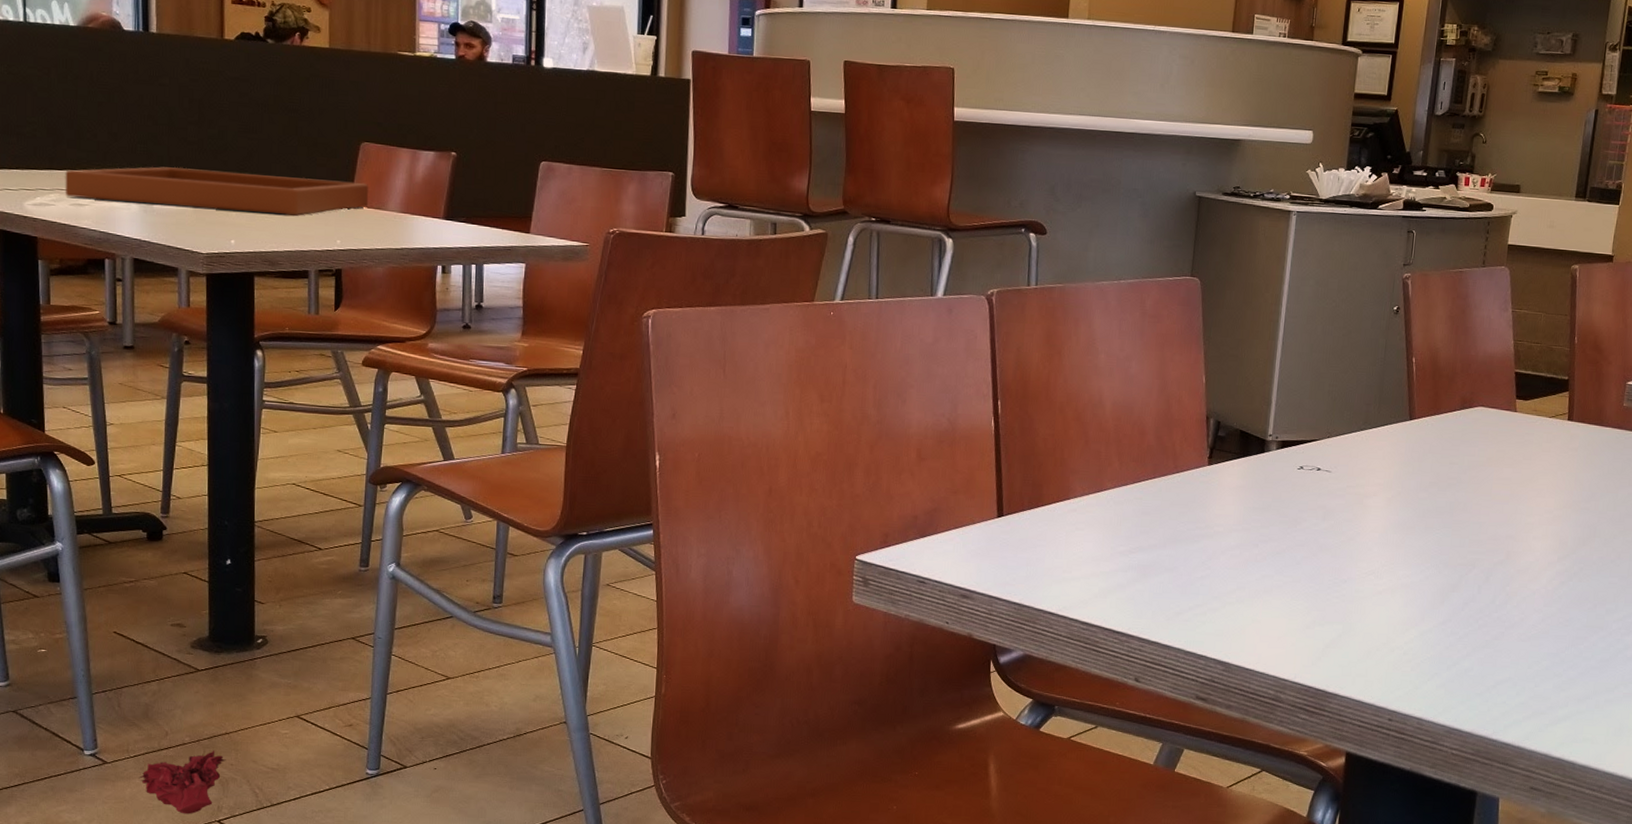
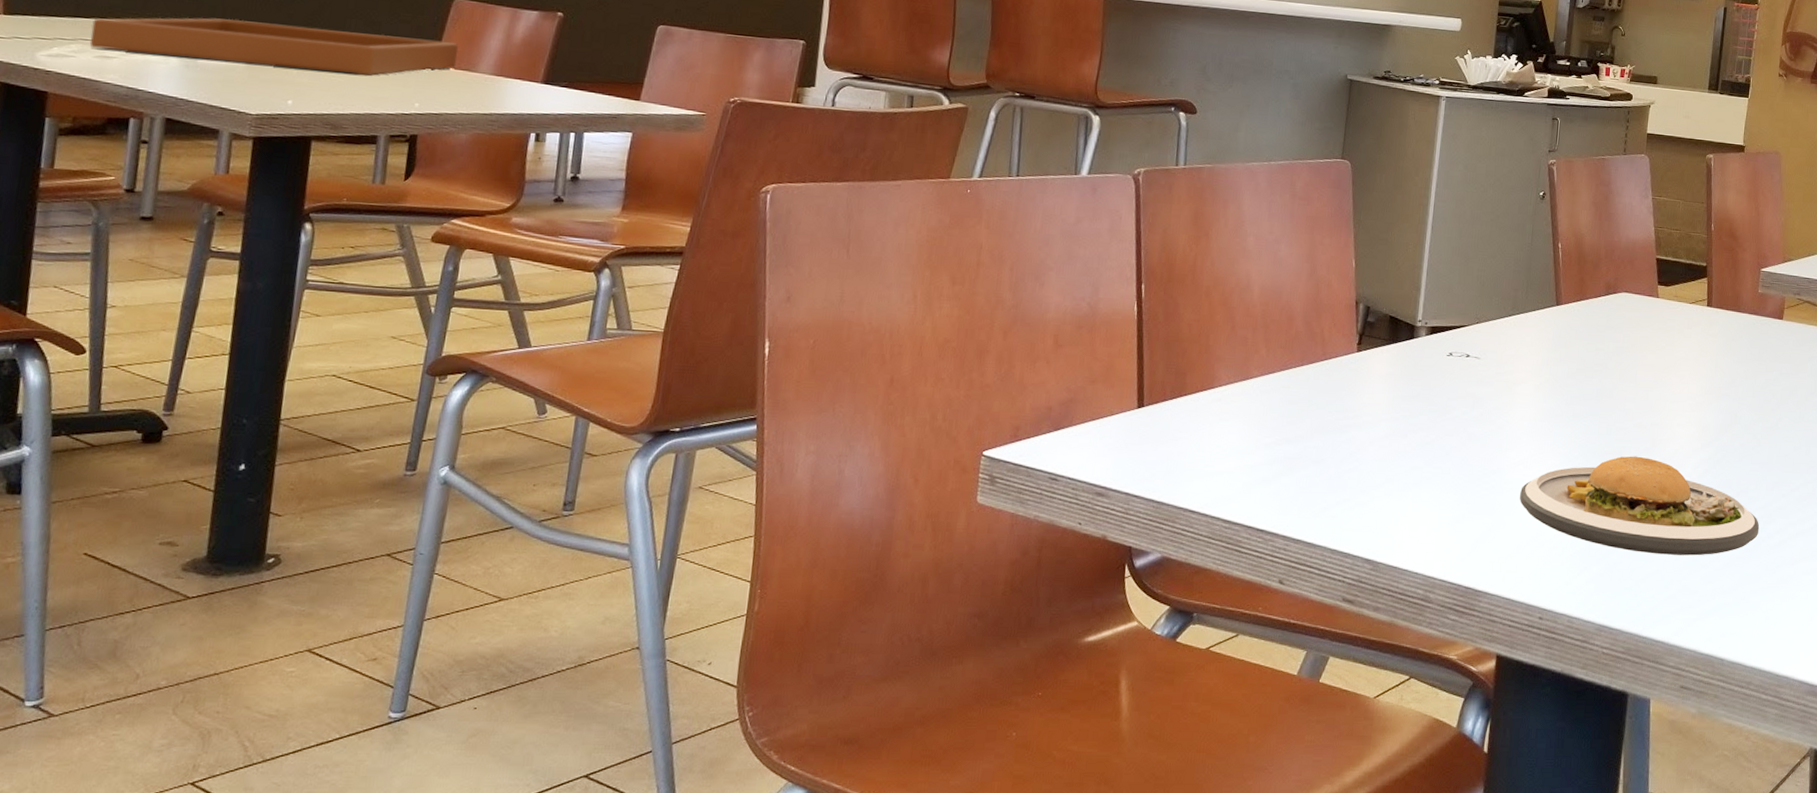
crumpled paper: present [139,750,226,814] -> none [93,696,211,777]
hamburger: none [1370,567,1617,665] -> present [1520,456,1760,556]

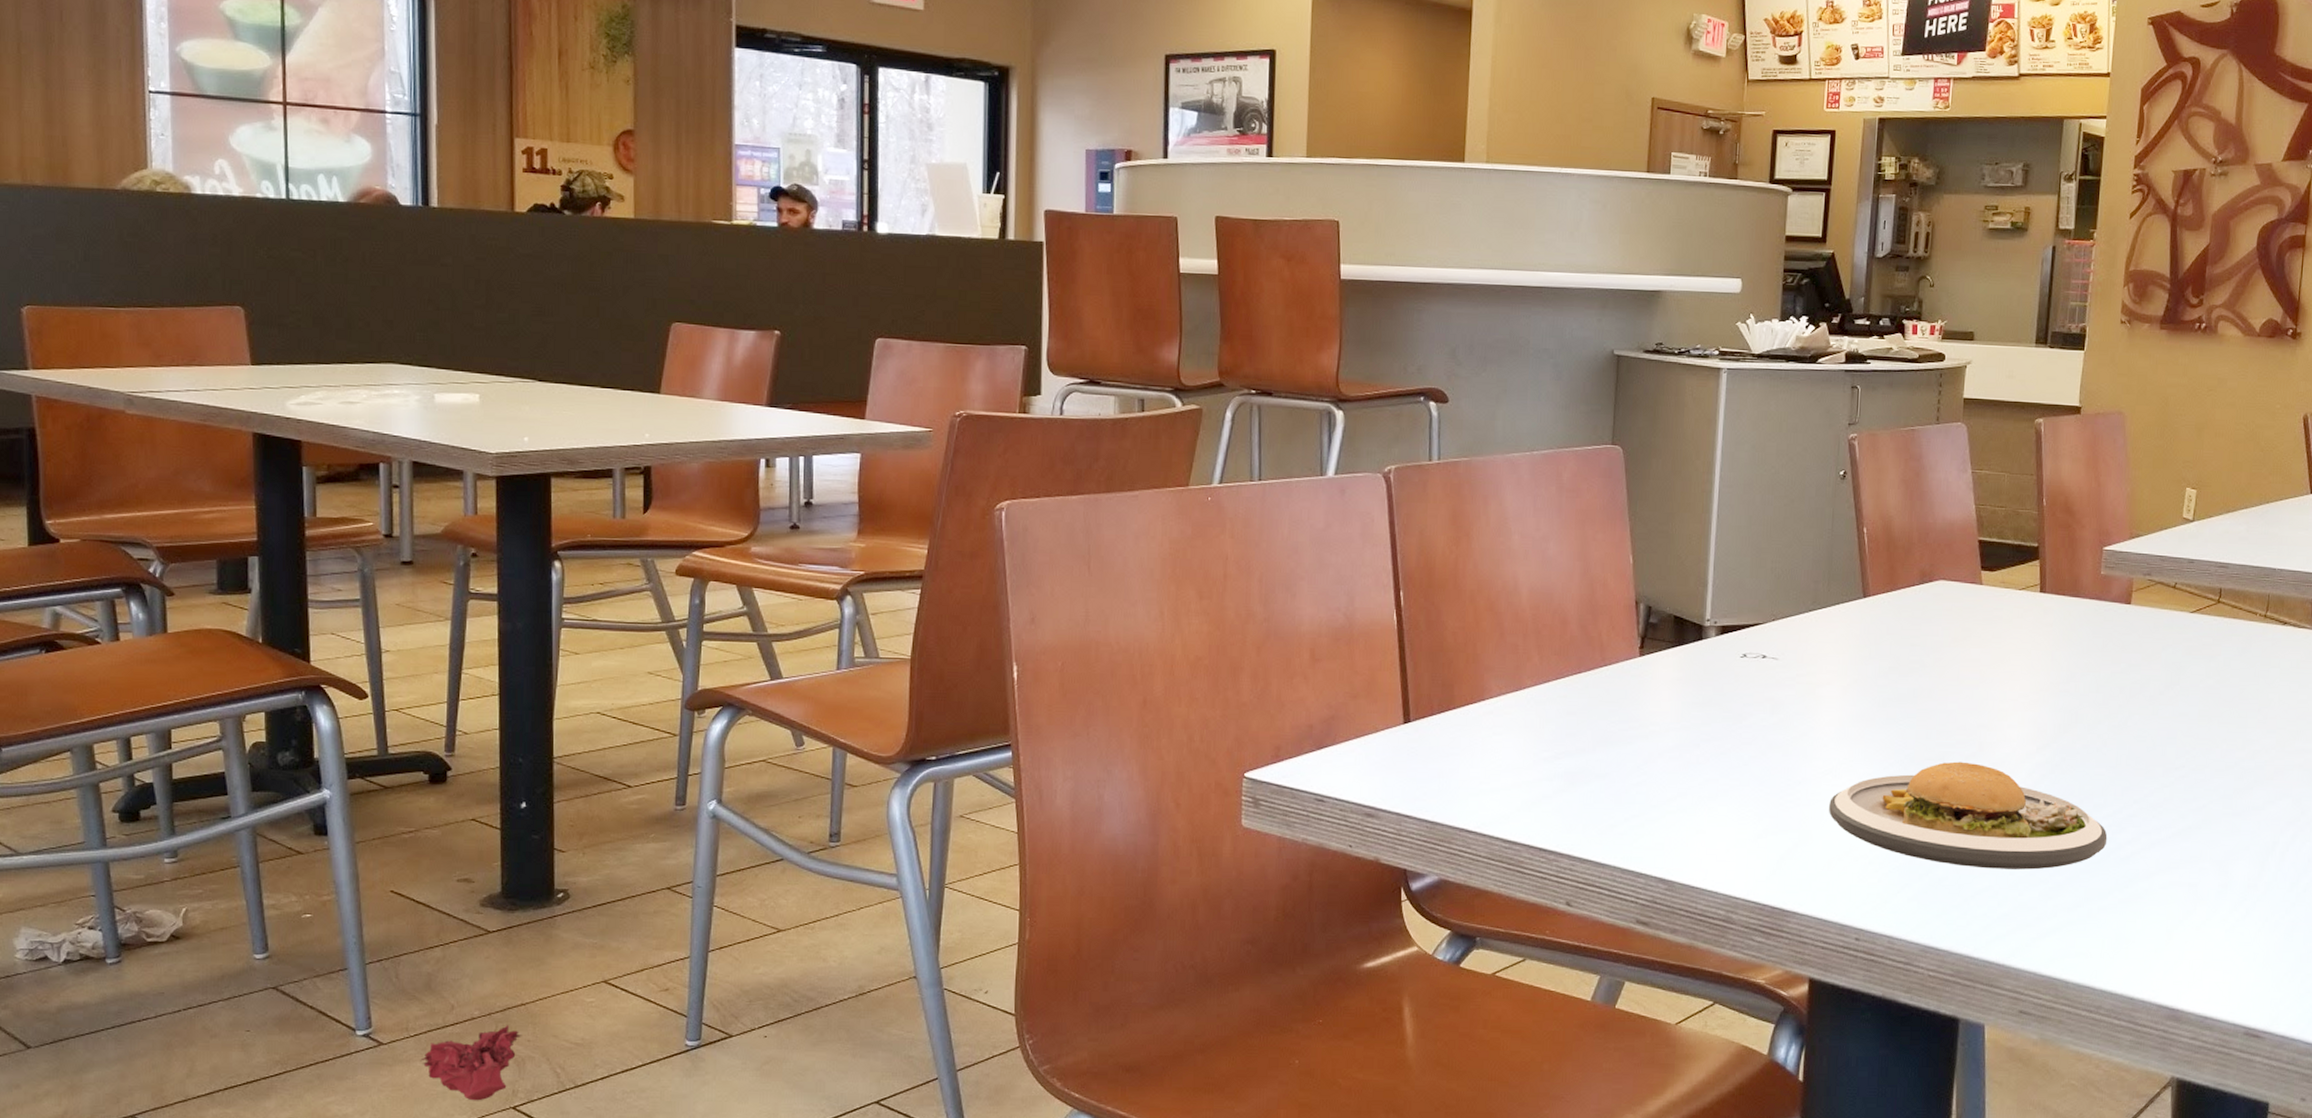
tray: present [89,18,459,75] -> none [333,357,682,407]
crumpled paper: none [93,696,211,777] -> present [420,1025,522,1101]

